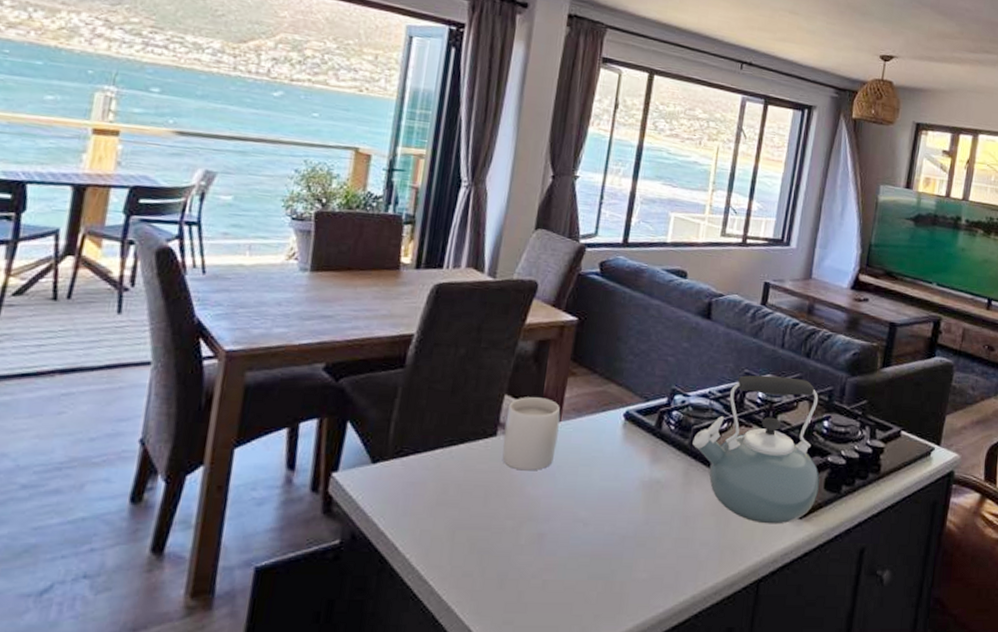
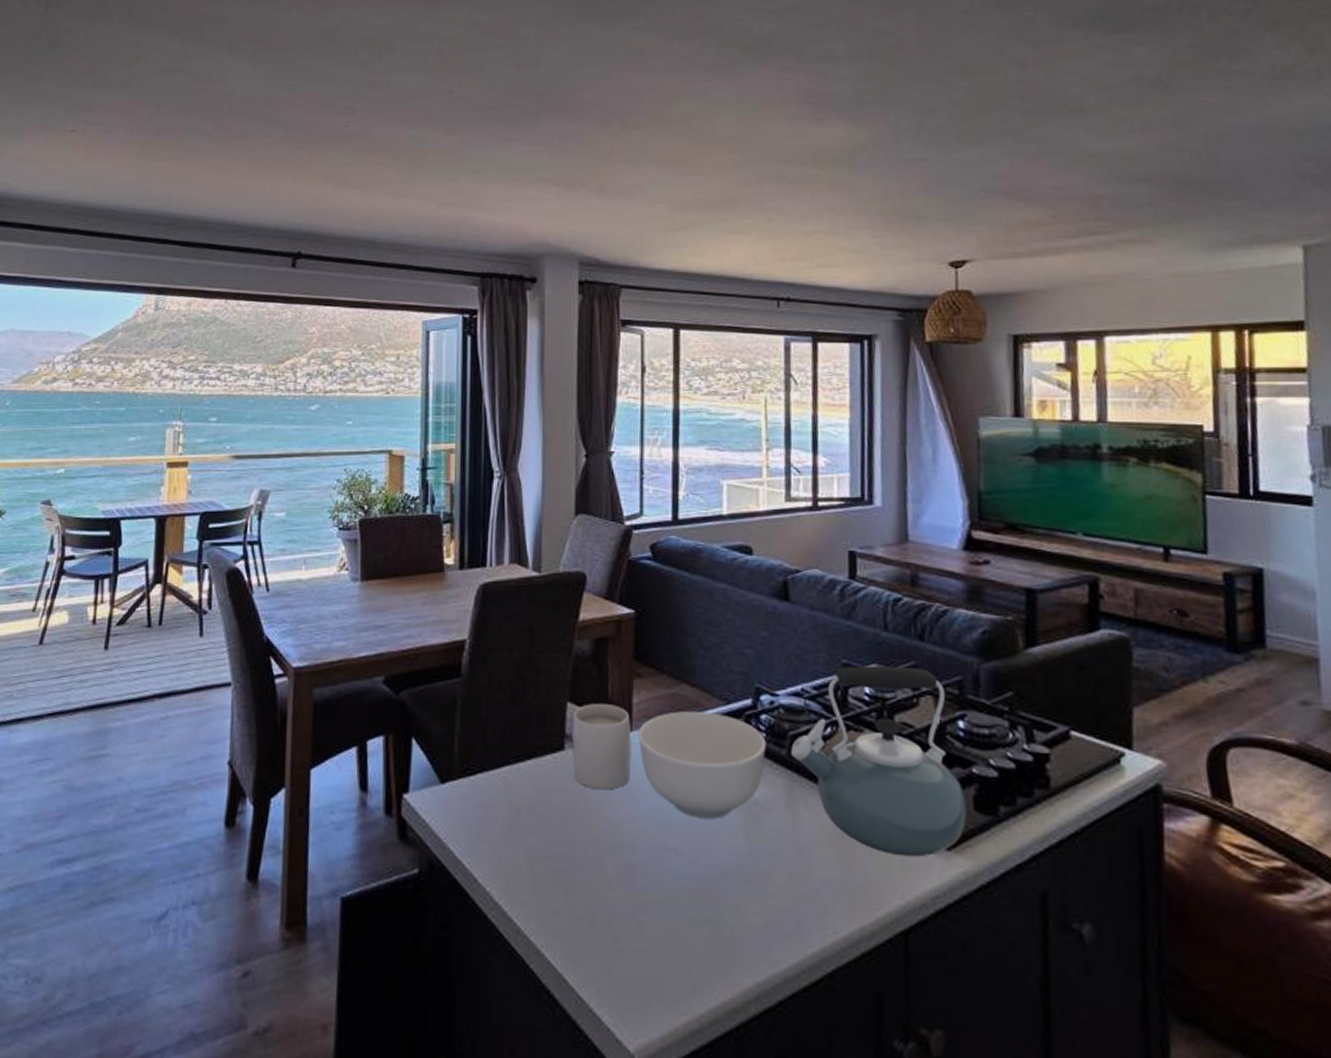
bowl: none [565,406,674,495] -> present [637,711,767,819]

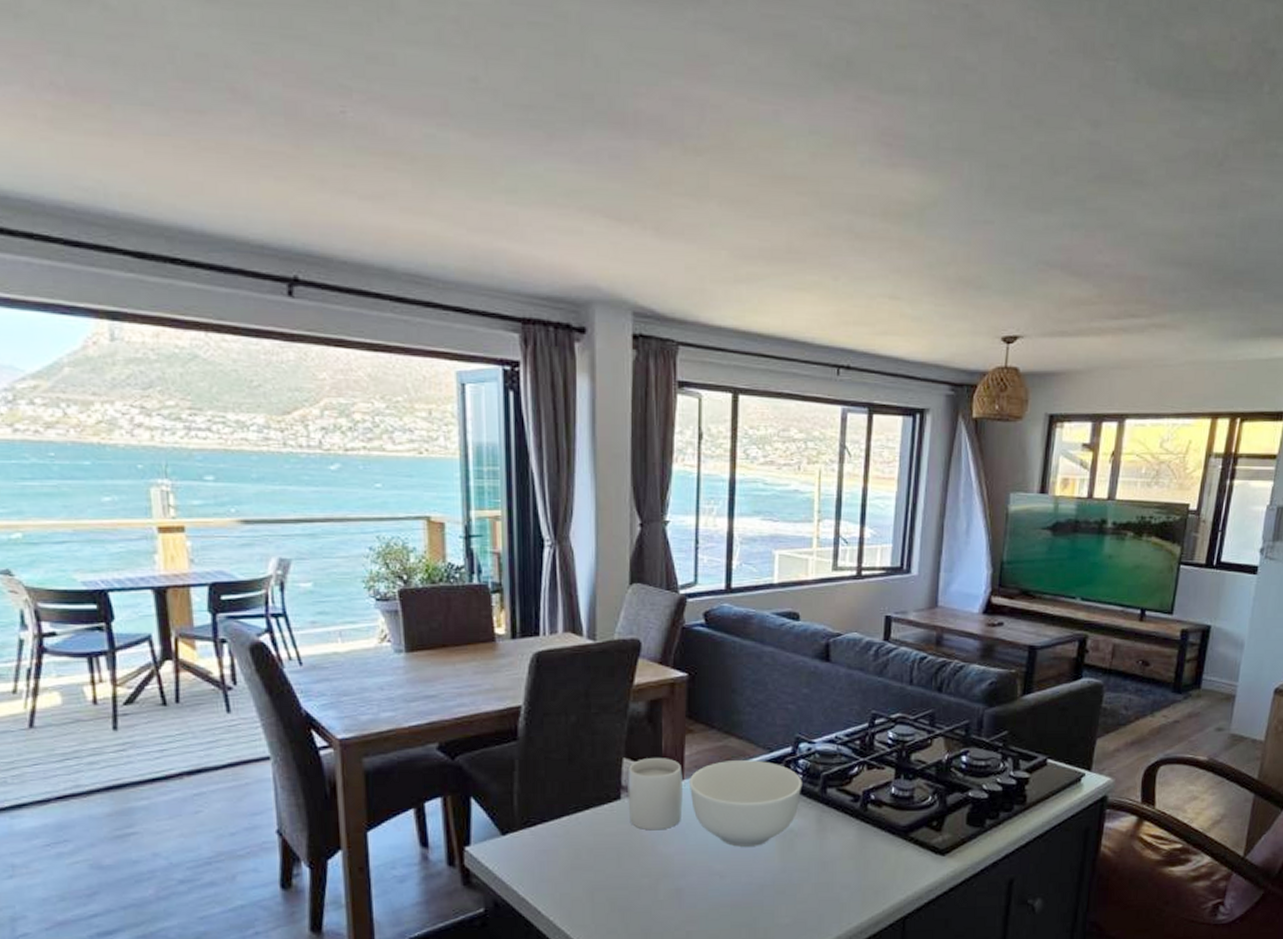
kettle: present [791,665,968,857] -> none [823,714,962,863]

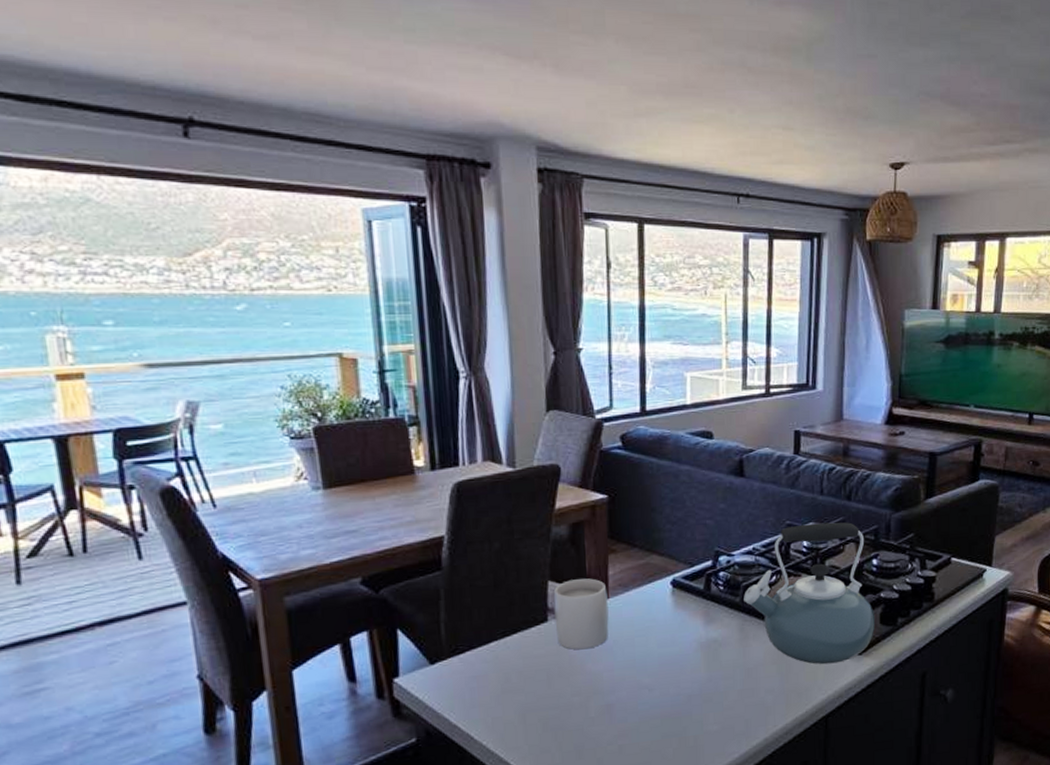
bowl: present [688,760,803,847] -> none [613,575,724,660]
kettle: none [823,714,962,863] -> present [744,522,876,665]

